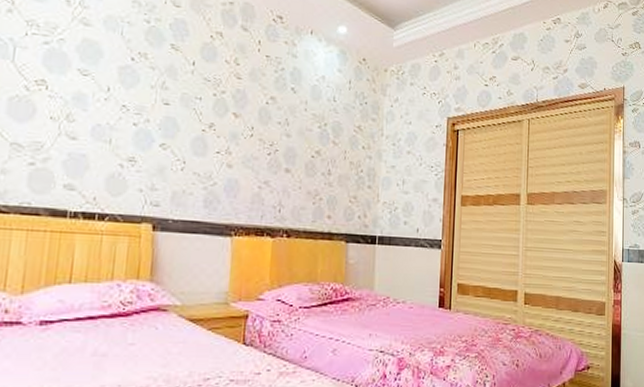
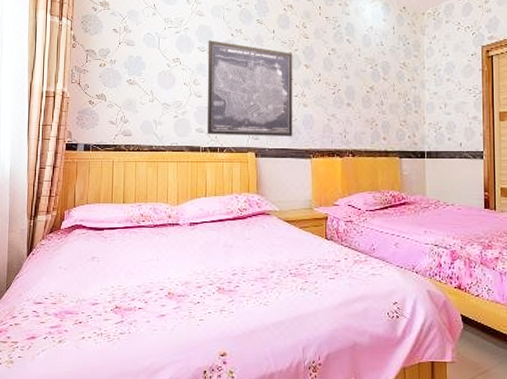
wall art: none [81,61,219,206] -> present [207,40,293,136]

